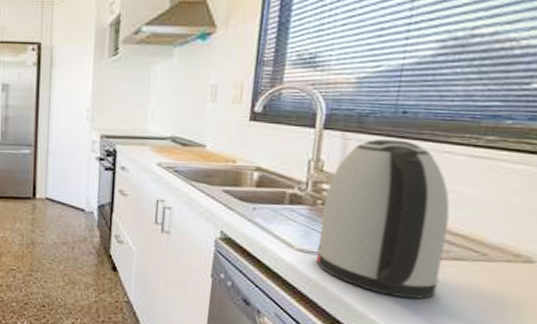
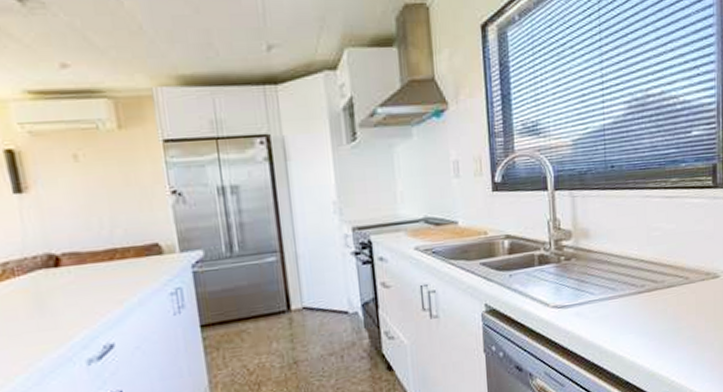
kettle: present [316,138,450,299] -> none [566,191,661,331]

